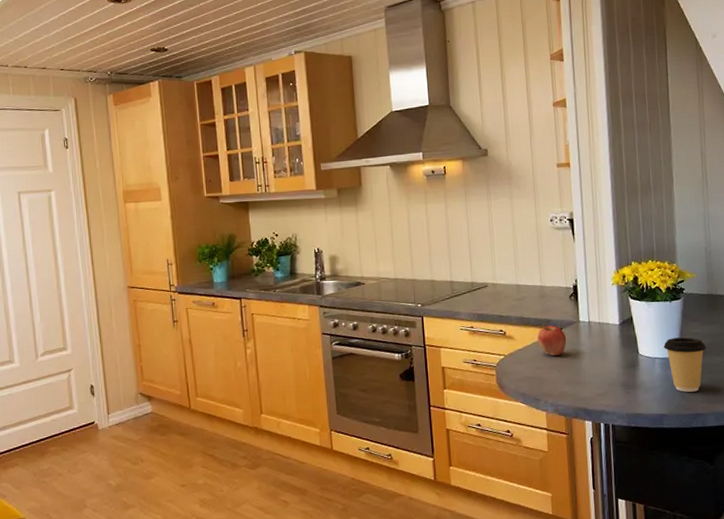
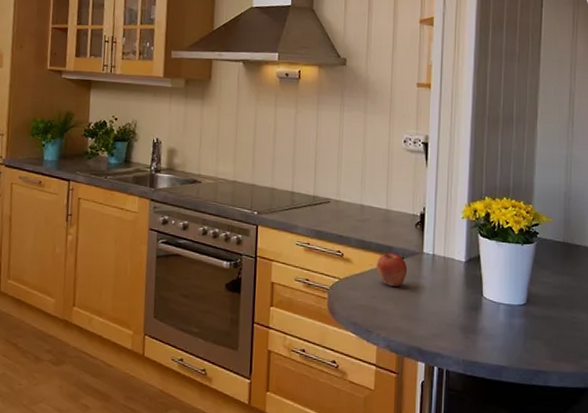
coffee cup: present [663,337,707,392] -> none [510,284,556,346]

